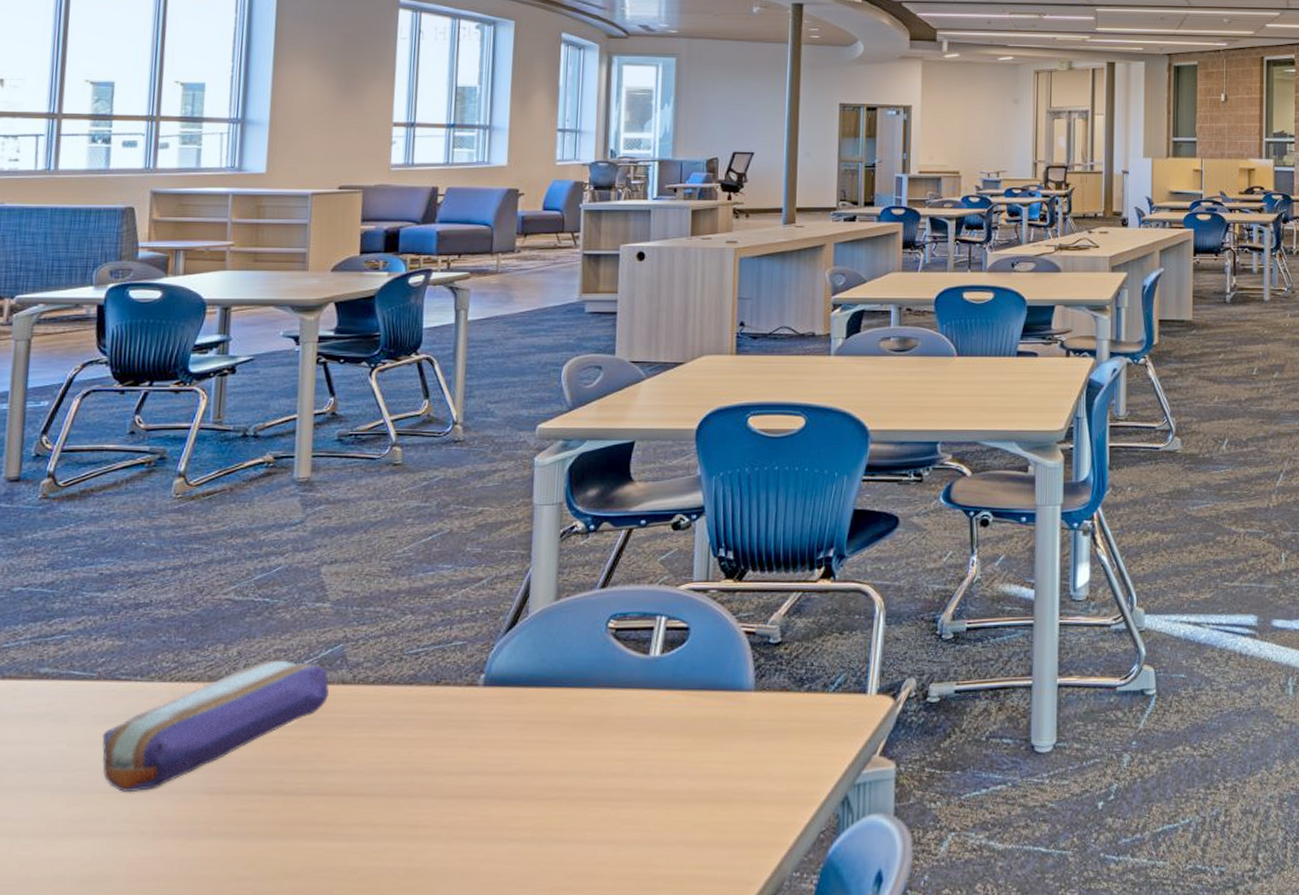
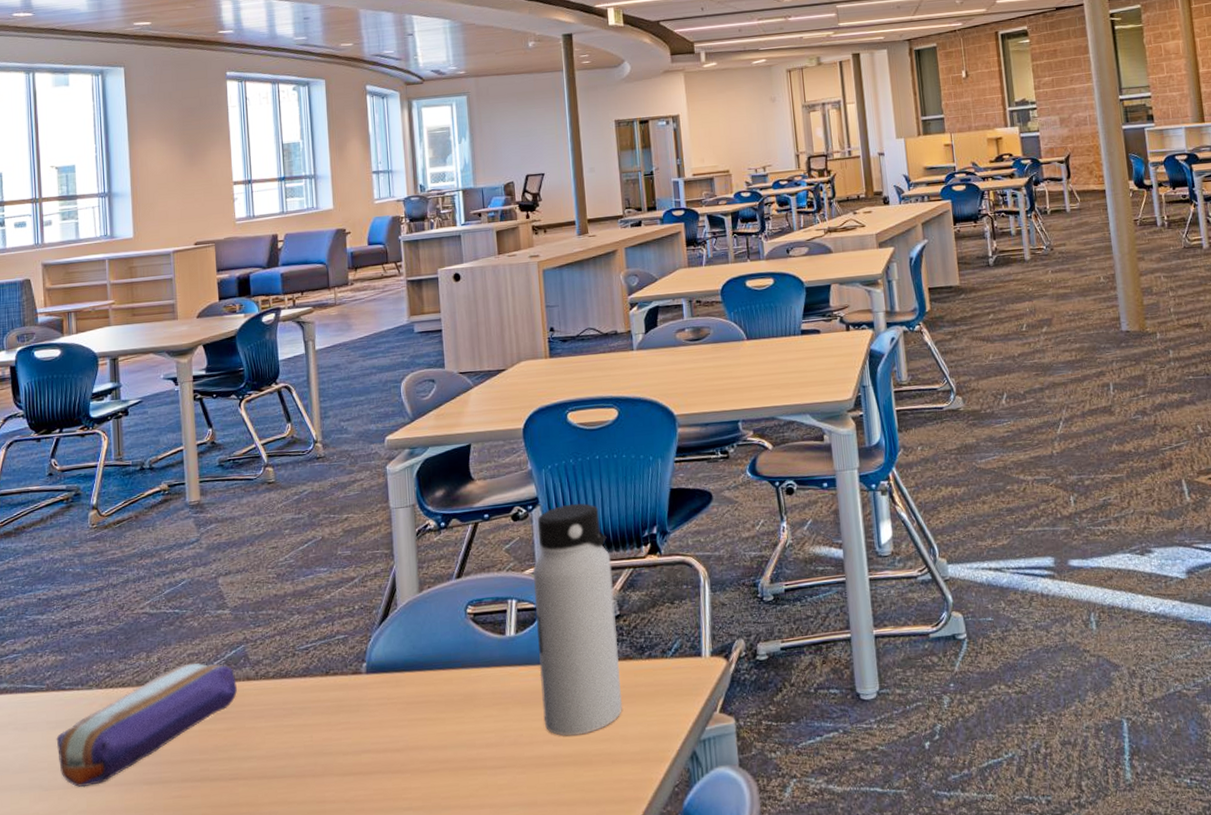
water bottle: none [682,516,778,771] -> present [532,503,623,736]

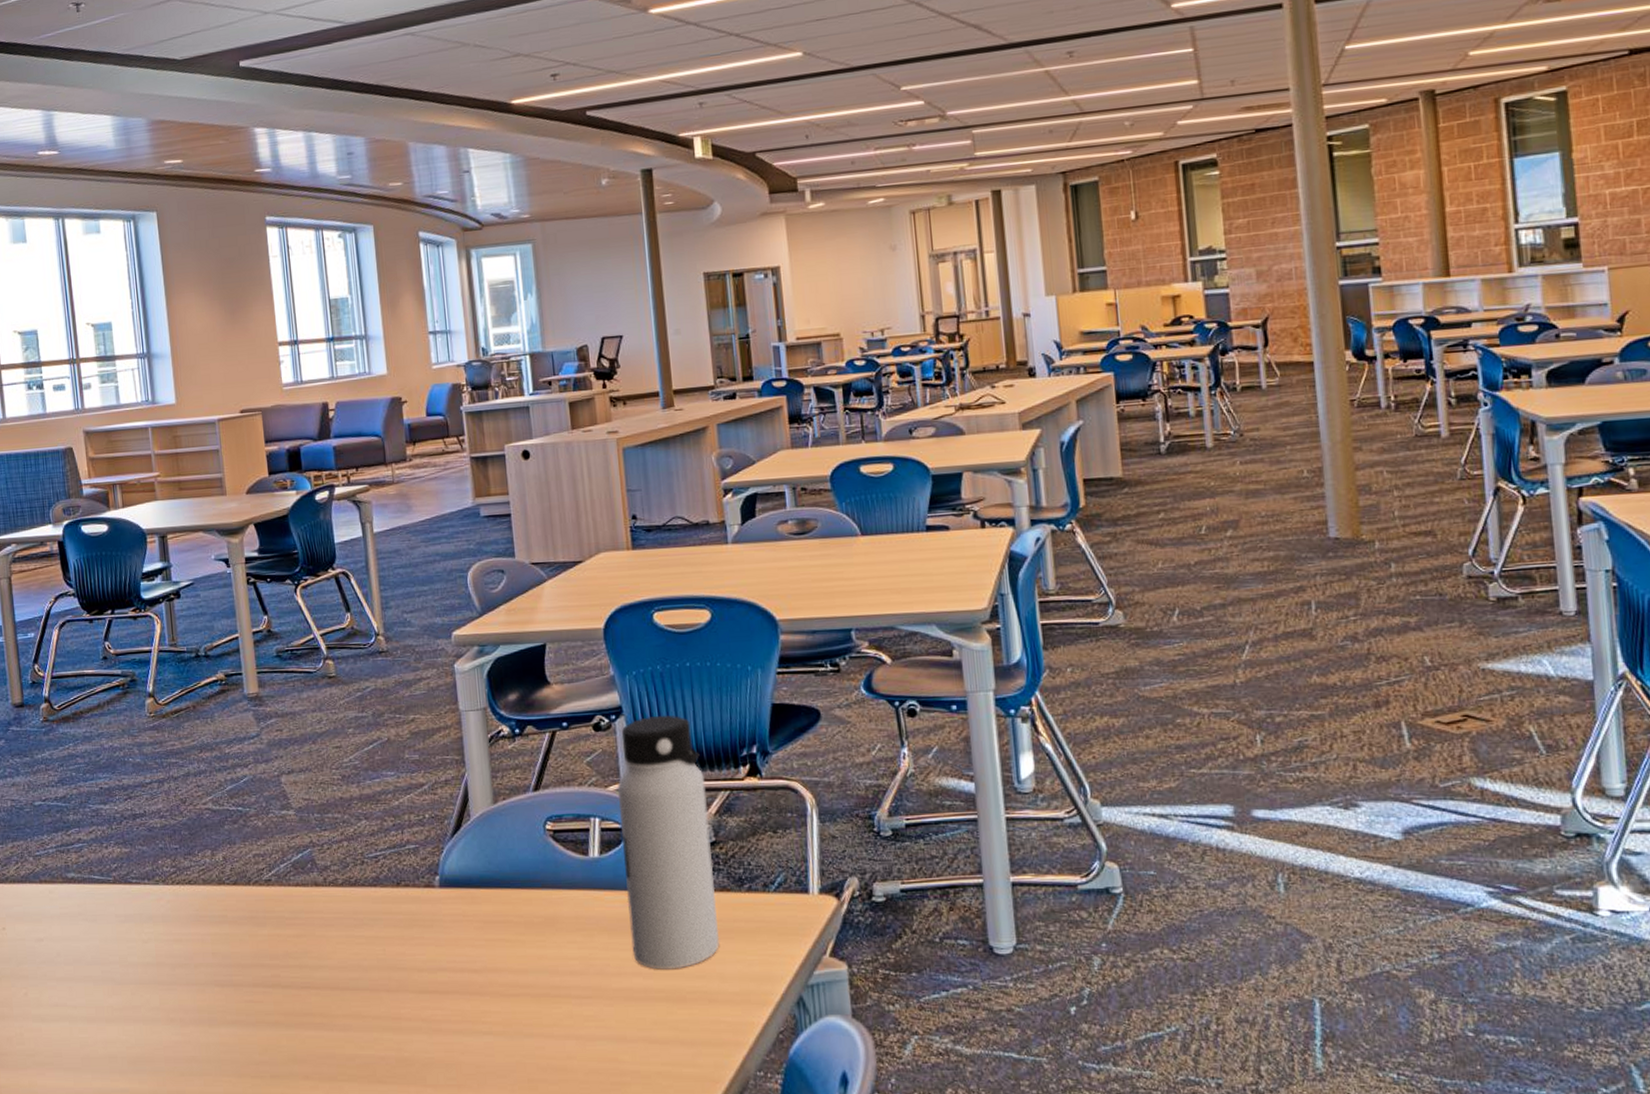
pencil case: present [56,663,237,788] -> none [126,864,306,984]

